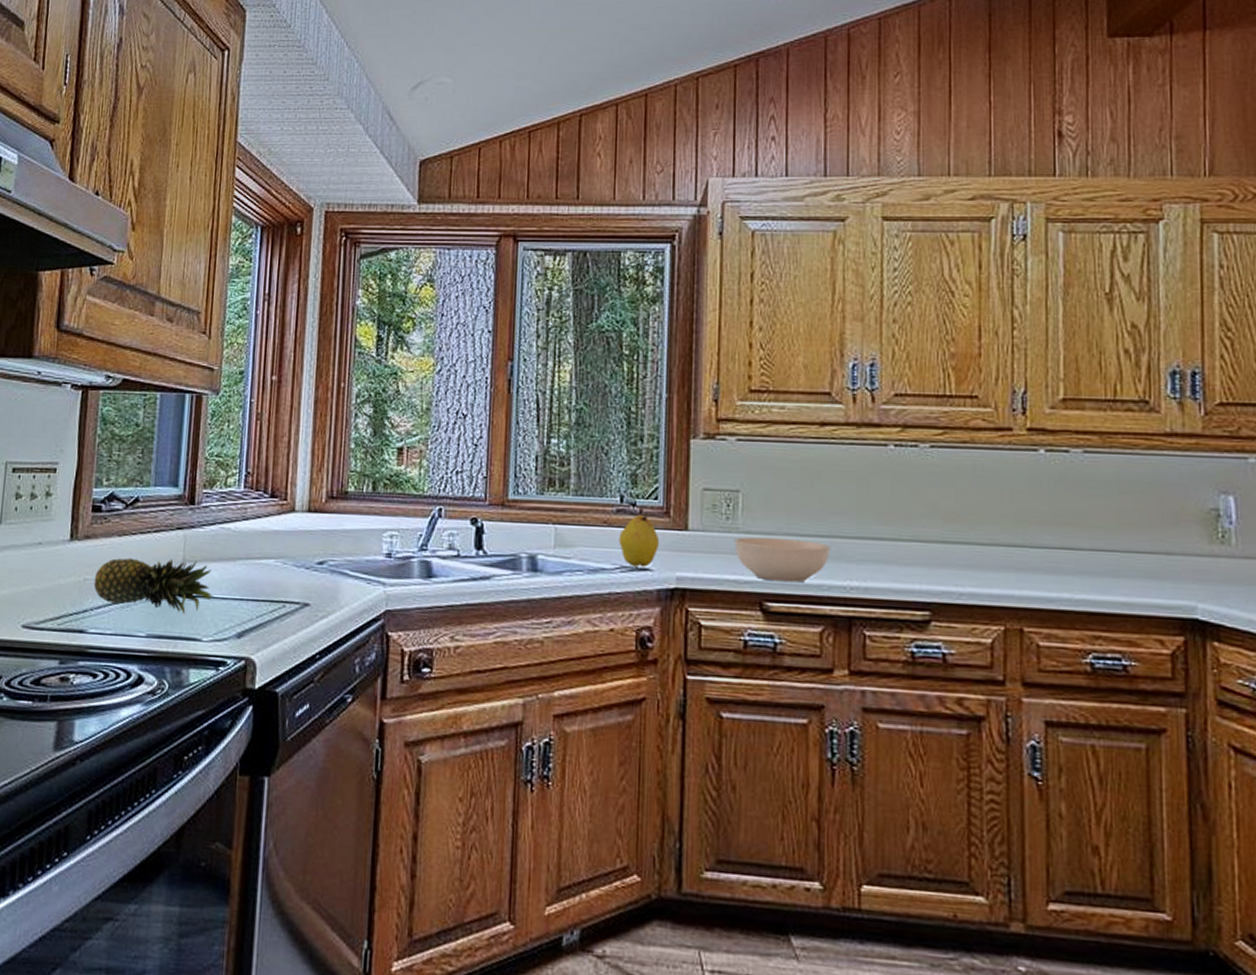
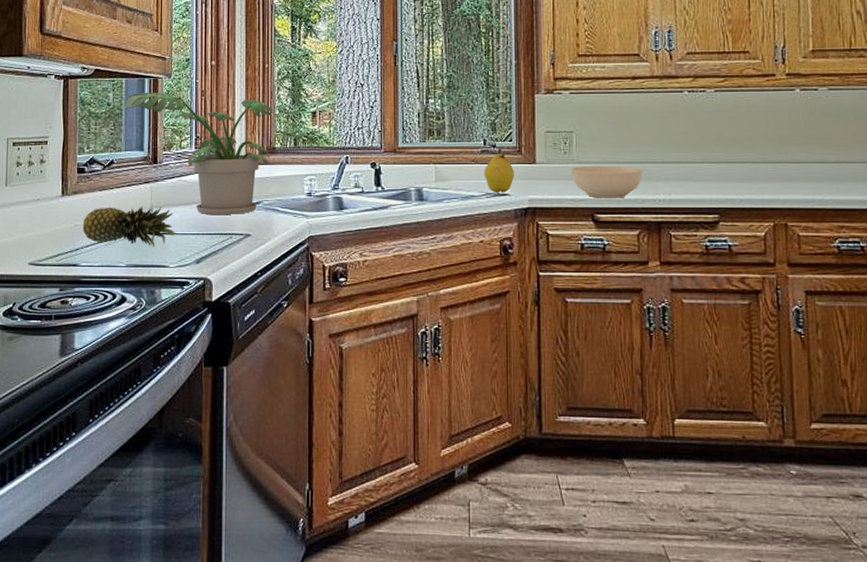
potted plant: none [156,411,348,577] -> present [124,92,274,215]

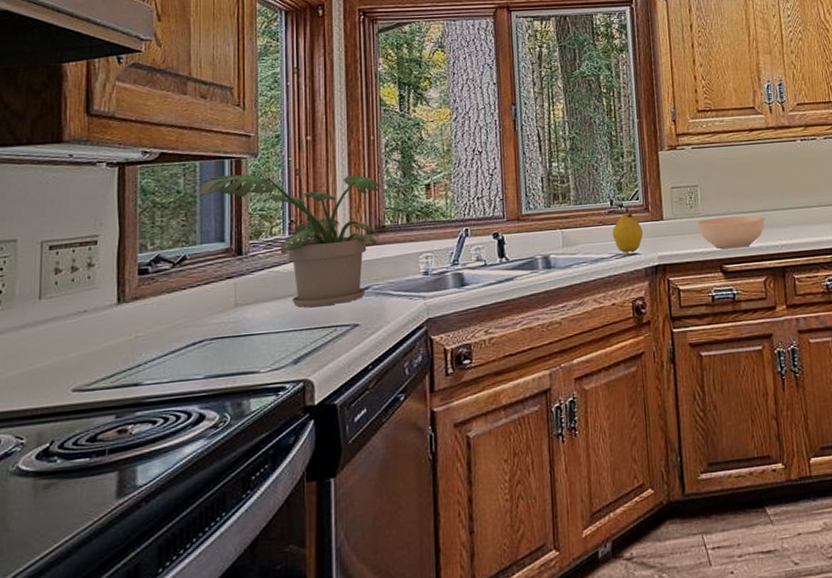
fruit: present [82,206,177,247] -> none [146,303,269,355]

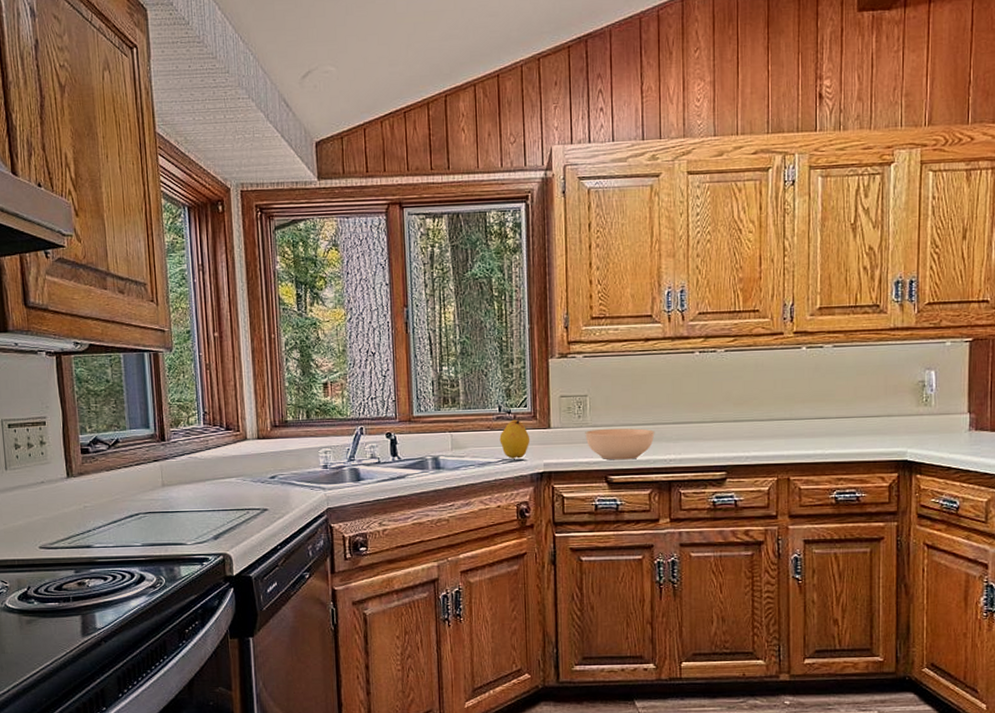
potted plant: present [198,174,382,307] -> none [124,367,283,491]

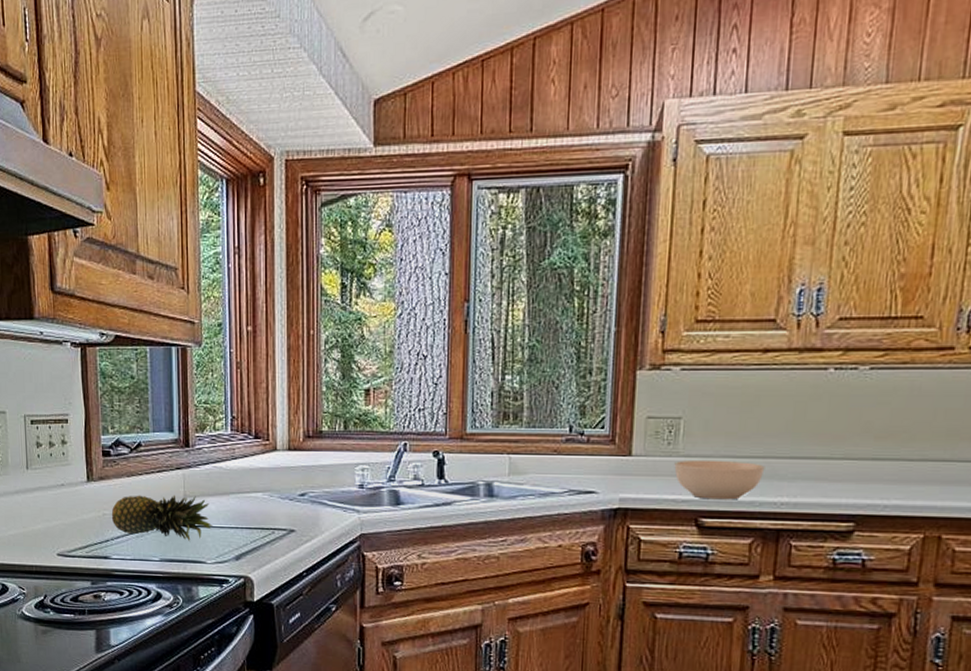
fruit: none [92,484,192,526] -> present [111,494,214,541]
fruit: present [499,419,530,459] -> none [567,442,605,490]

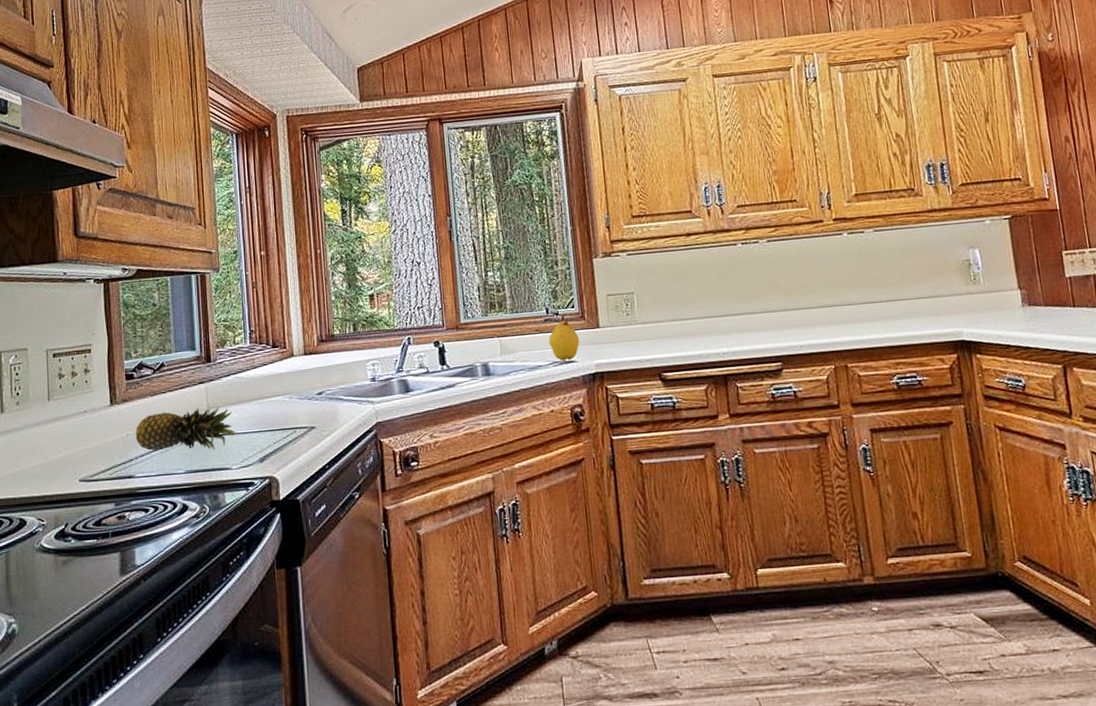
fruit: none [567,442,605,490] -> present [548,320,580,361]
bowl: present [674,459,765,500] -> none [634,322,706,357]

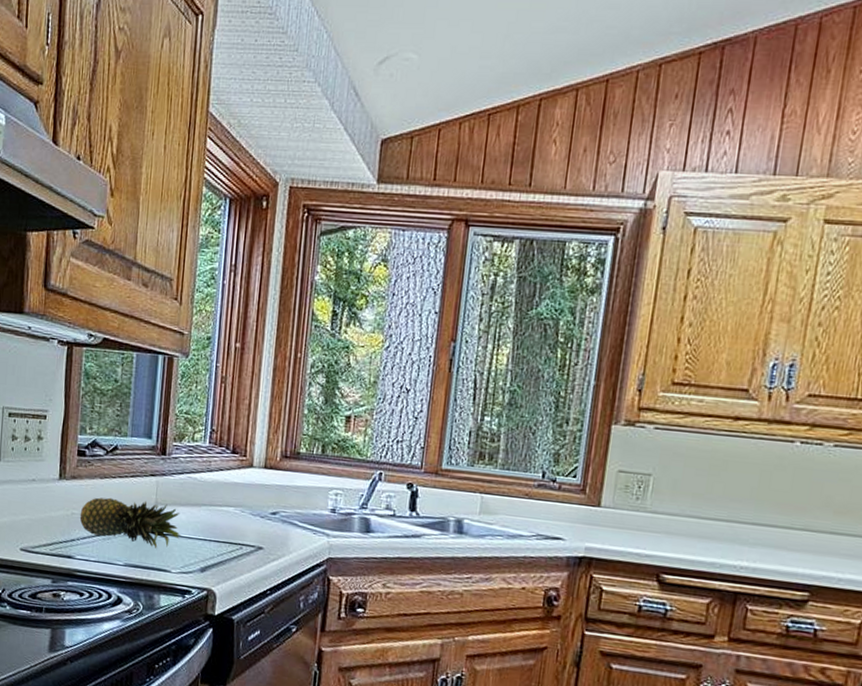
fruit: present [548,320,580,361] -> none [537,489,574,537]

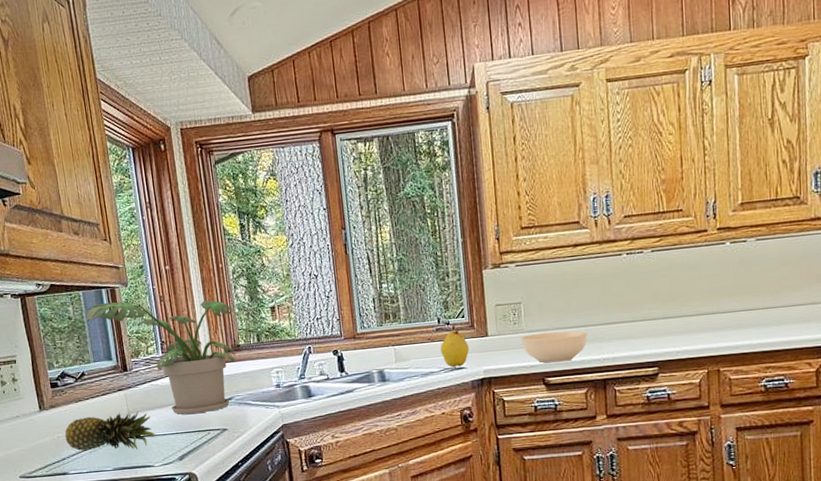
potted plant: none [132,371,302,524] -> present [85,300,236,415]
fruit: none [537,489,574,537] -> present [440,330,470,368]
bowl: none [640,516,728,560] -> present [521,331,588,363]

